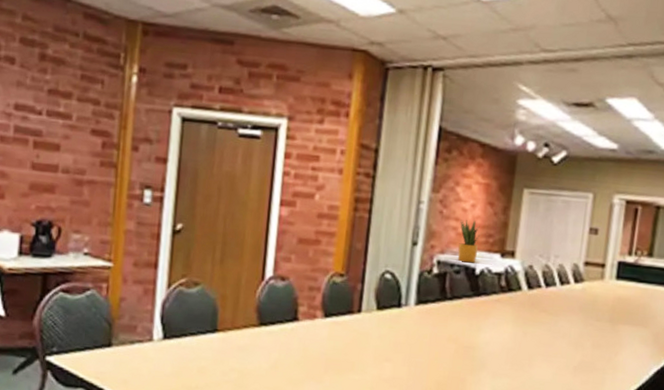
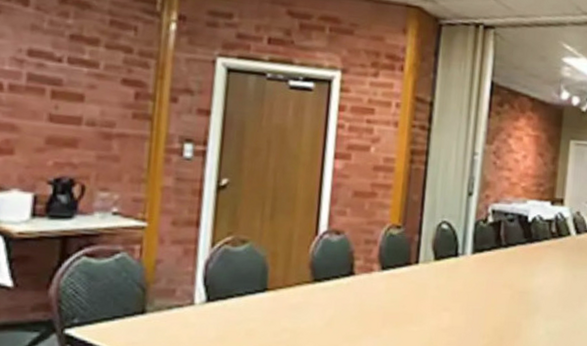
planter: present [457,218,480,263] -> none [511,169,532,211]

